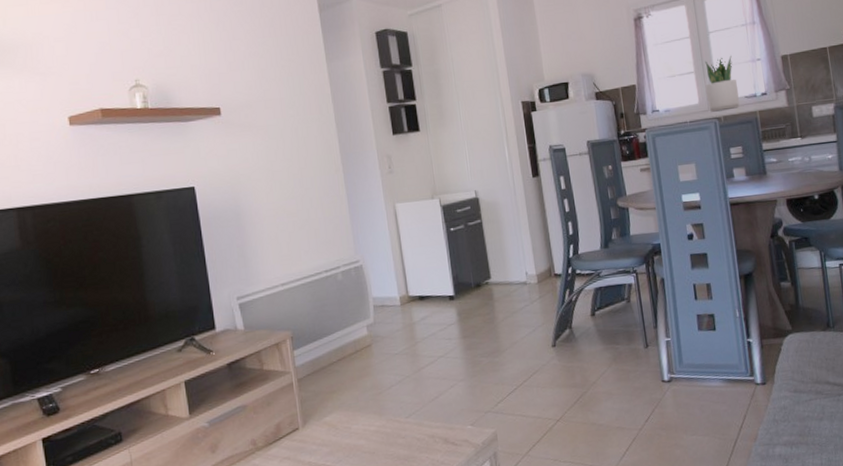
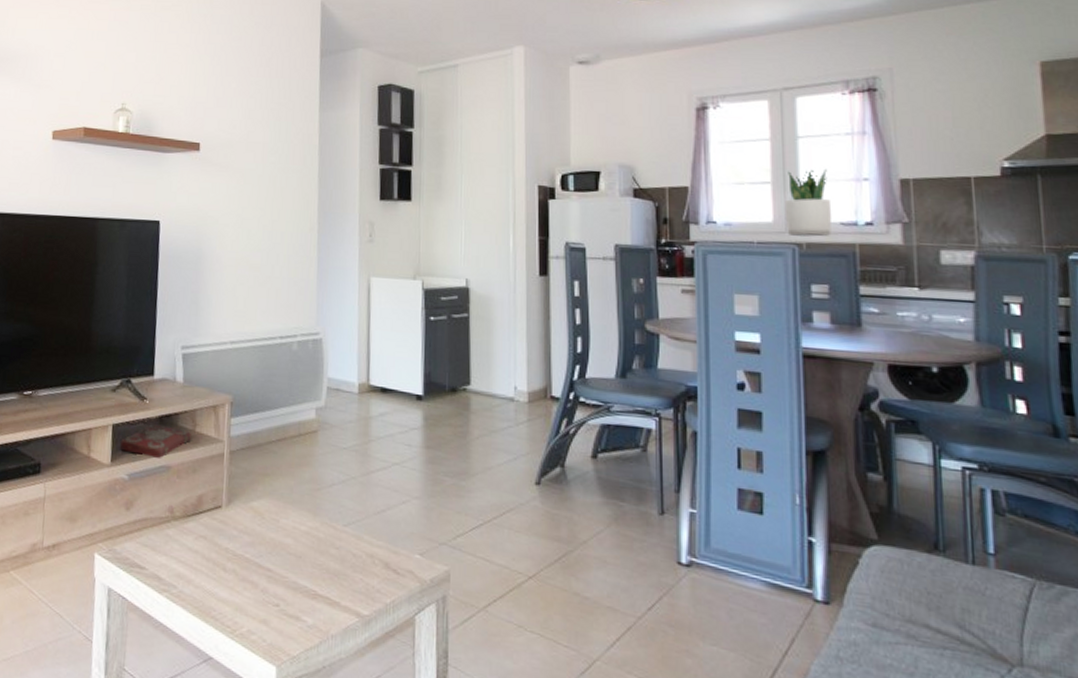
decorative box: none [194,370,260,403] -> present [119,423,191,460]

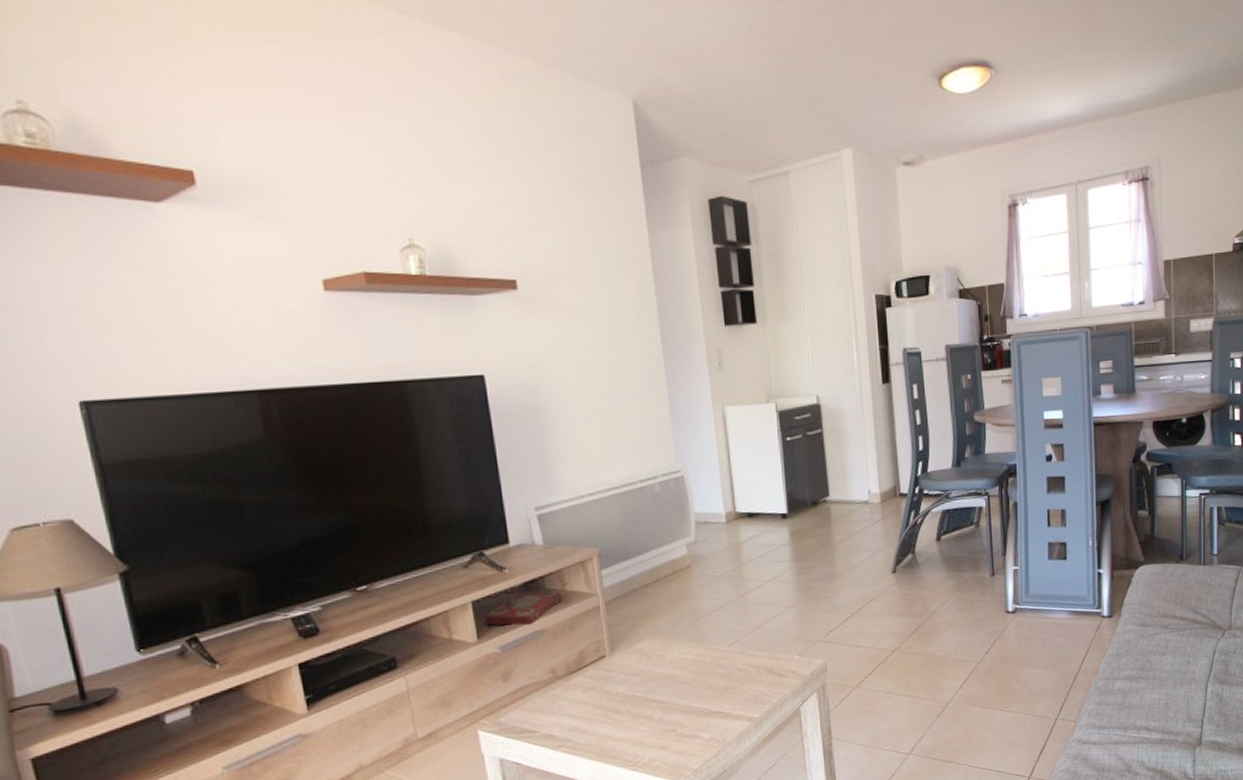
planter: present [784,168,832,237] -> none [1079,256,1115,320]

